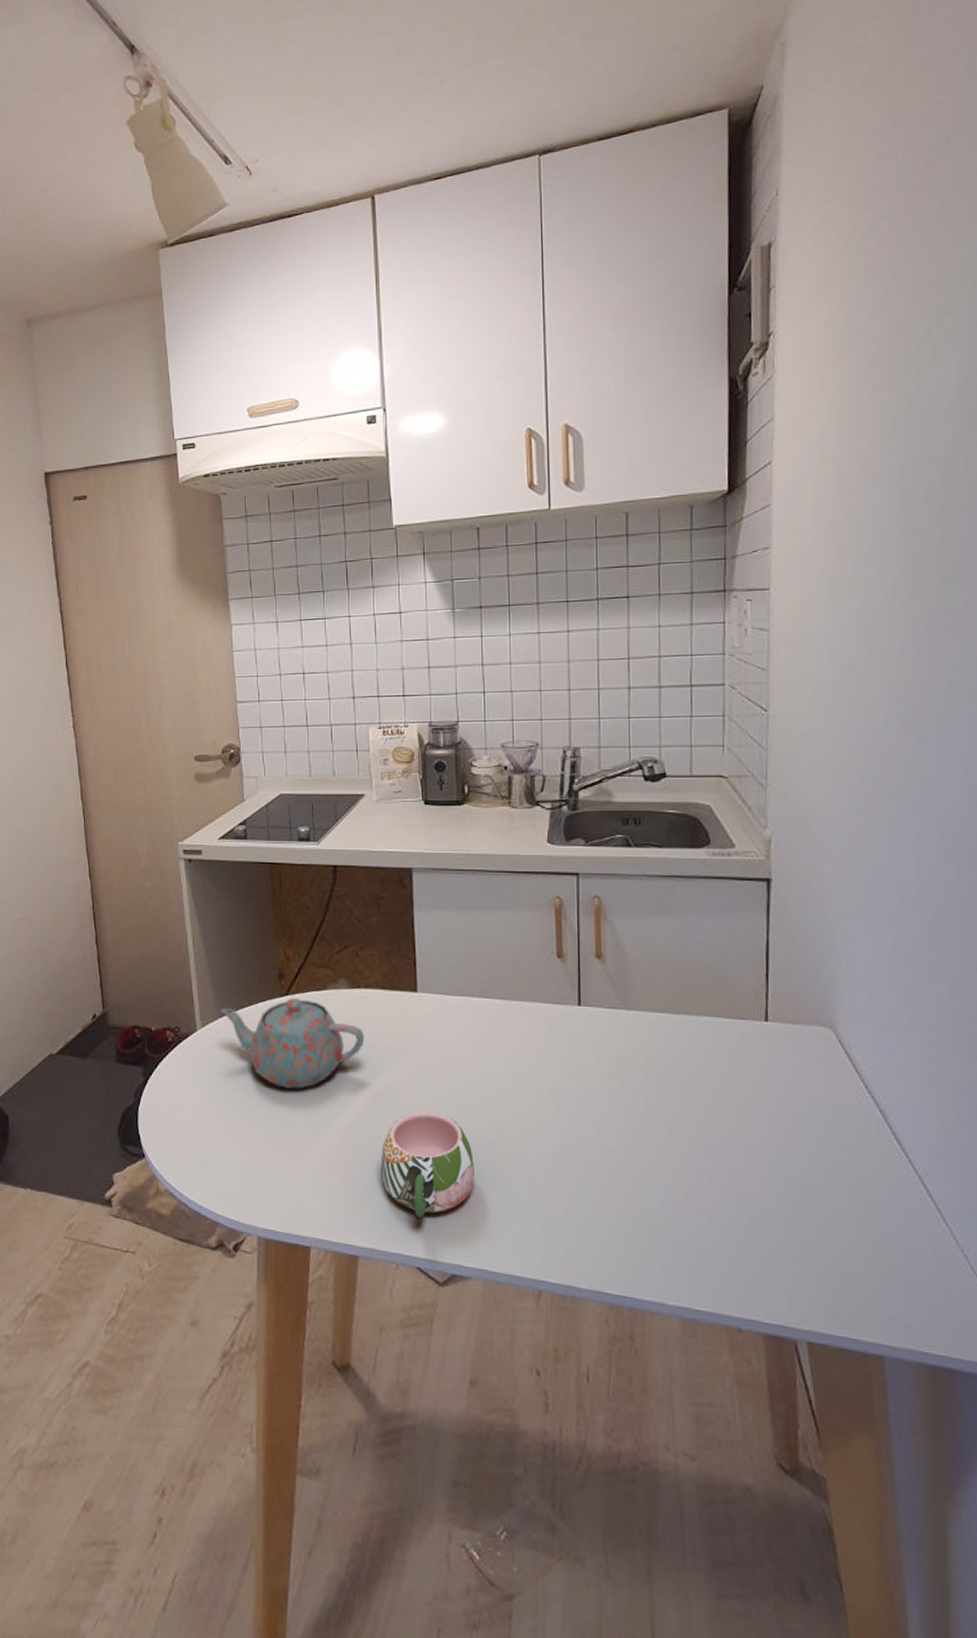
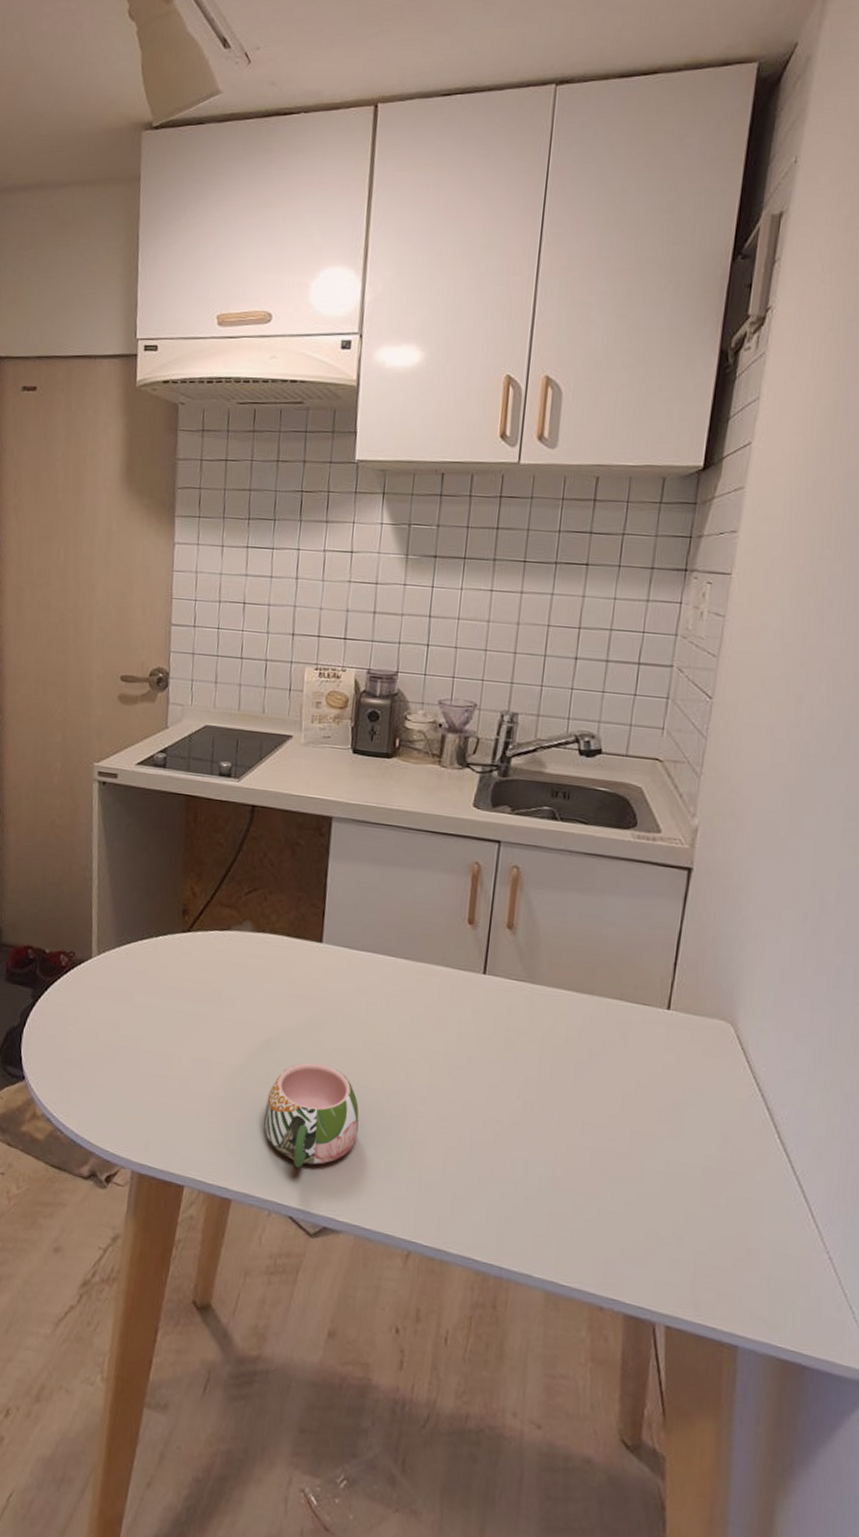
teapot: present [220,997,365,1089] -> none [118,935,264,1028]

